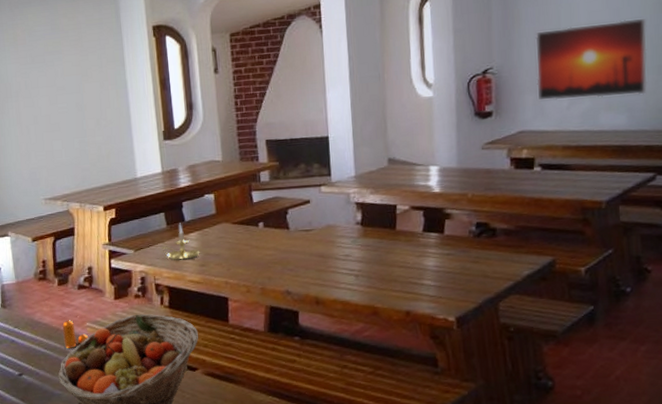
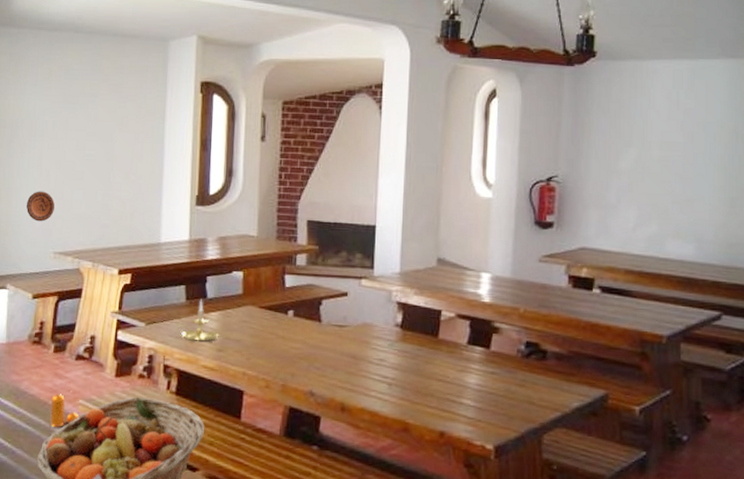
decorative plate: none [13,146,39,174] -> present [26,191,55,222]
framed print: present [535,19,648,101] -> none [603,144,722,226]

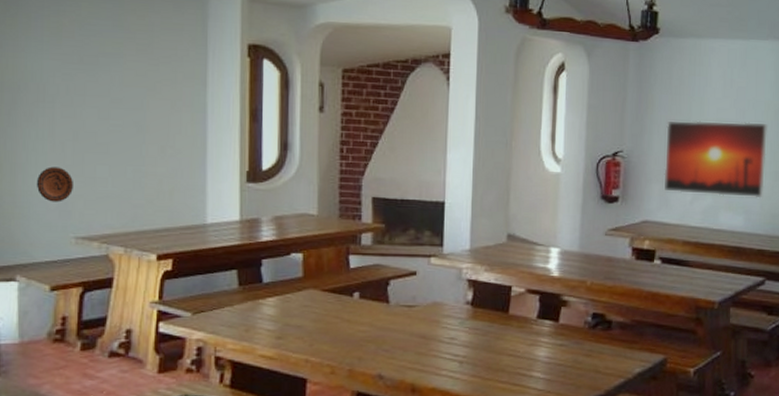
candle holder: present [177,299,219,342] -> none [229,284,278,329]
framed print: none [603,144,722,226] -> present [664,120,768,199]

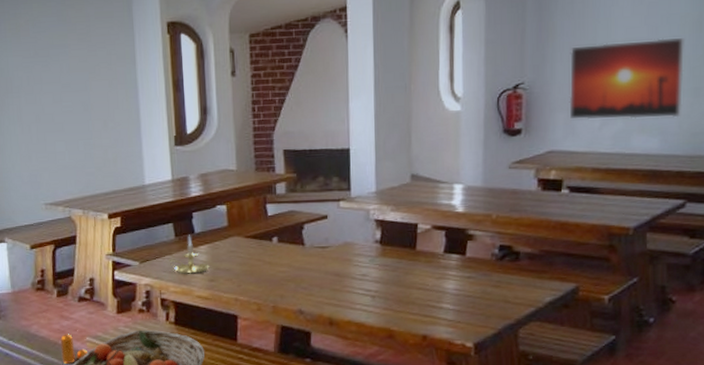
decorative plate: present [36,166,73,202] -> none [12,146,40,176]
candle holder: none [229,284,278,329] -> present [169,234,210,274]

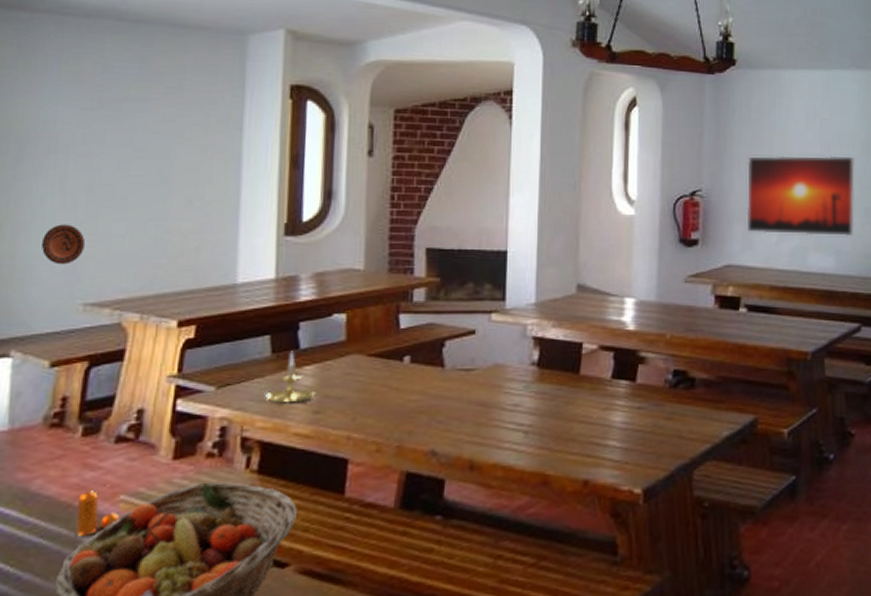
decorative plate: none [12,146,40,176] -> present [41,224,85,265]

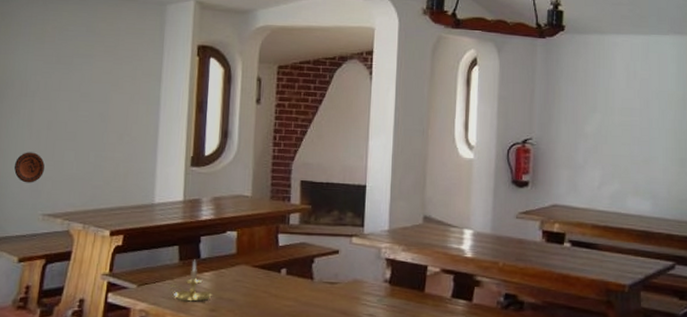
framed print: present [746,155,856,237] -> none [572,110,672,184]

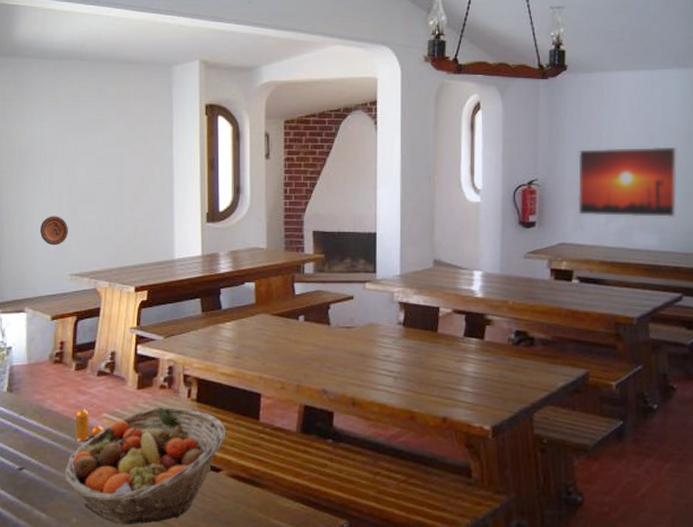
candle holder: present [169,259,212,302] -> none [194,310,235,350]
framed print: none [572,110,672,184] -> present [578,146,678,218]

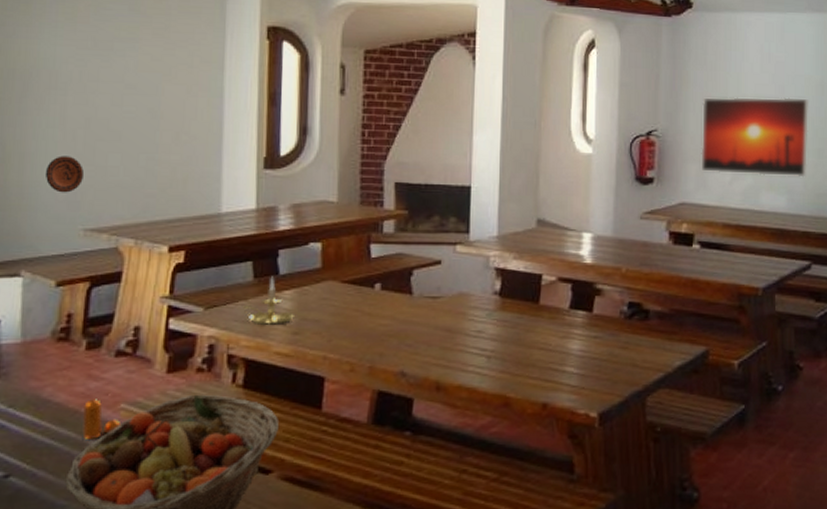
candle holder: none [194,310,235,350] -> present [243,276,294,325]

